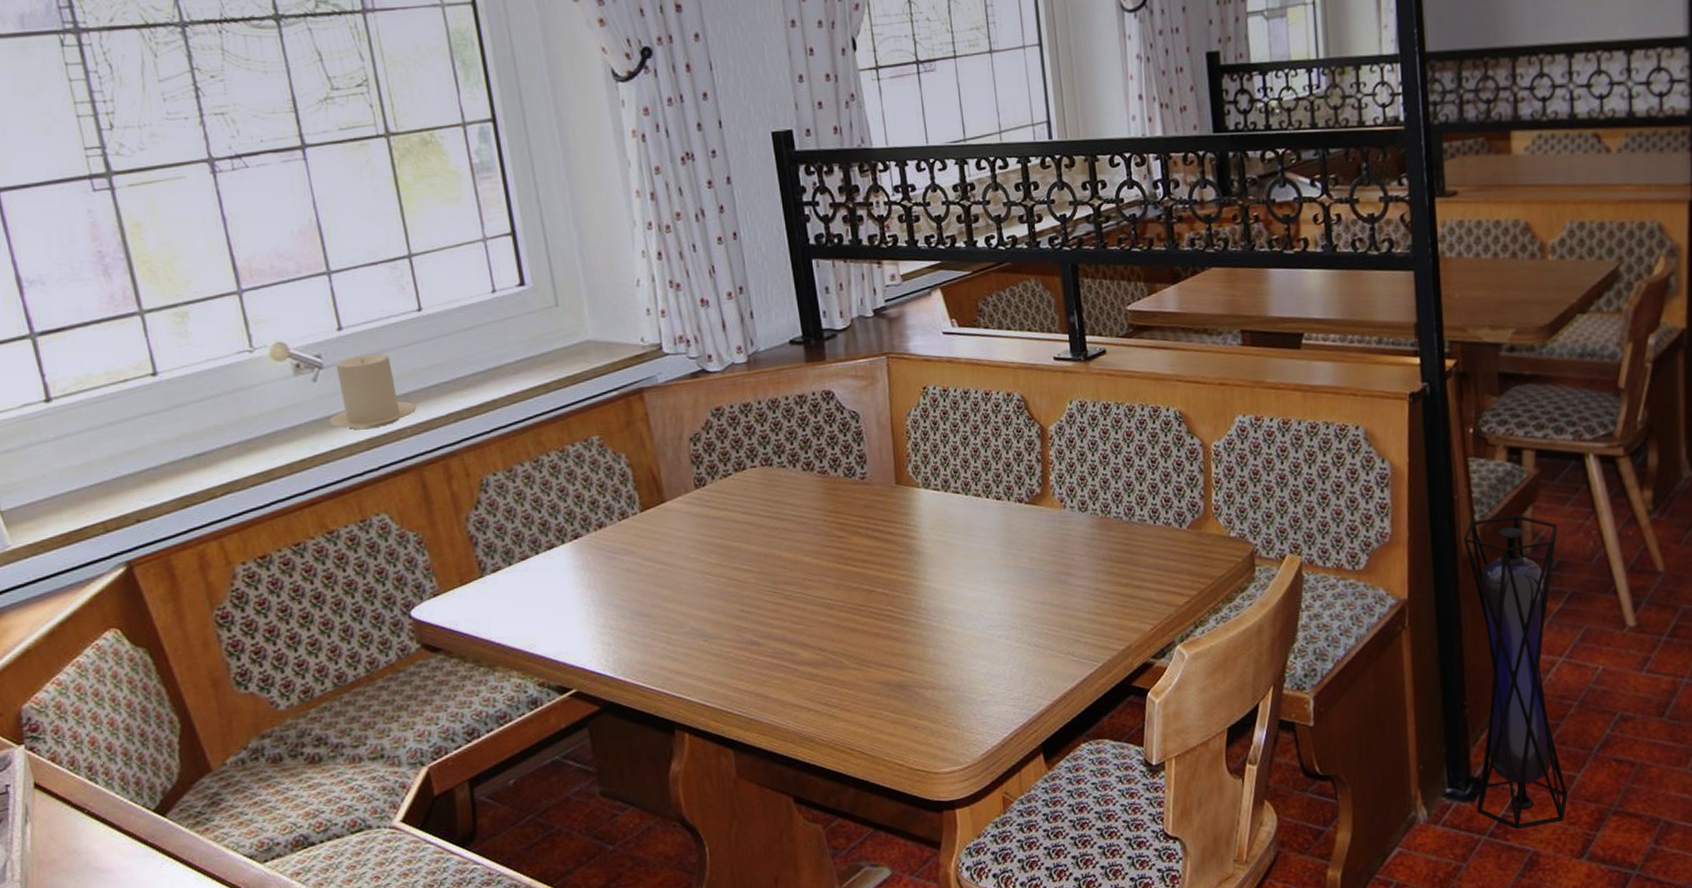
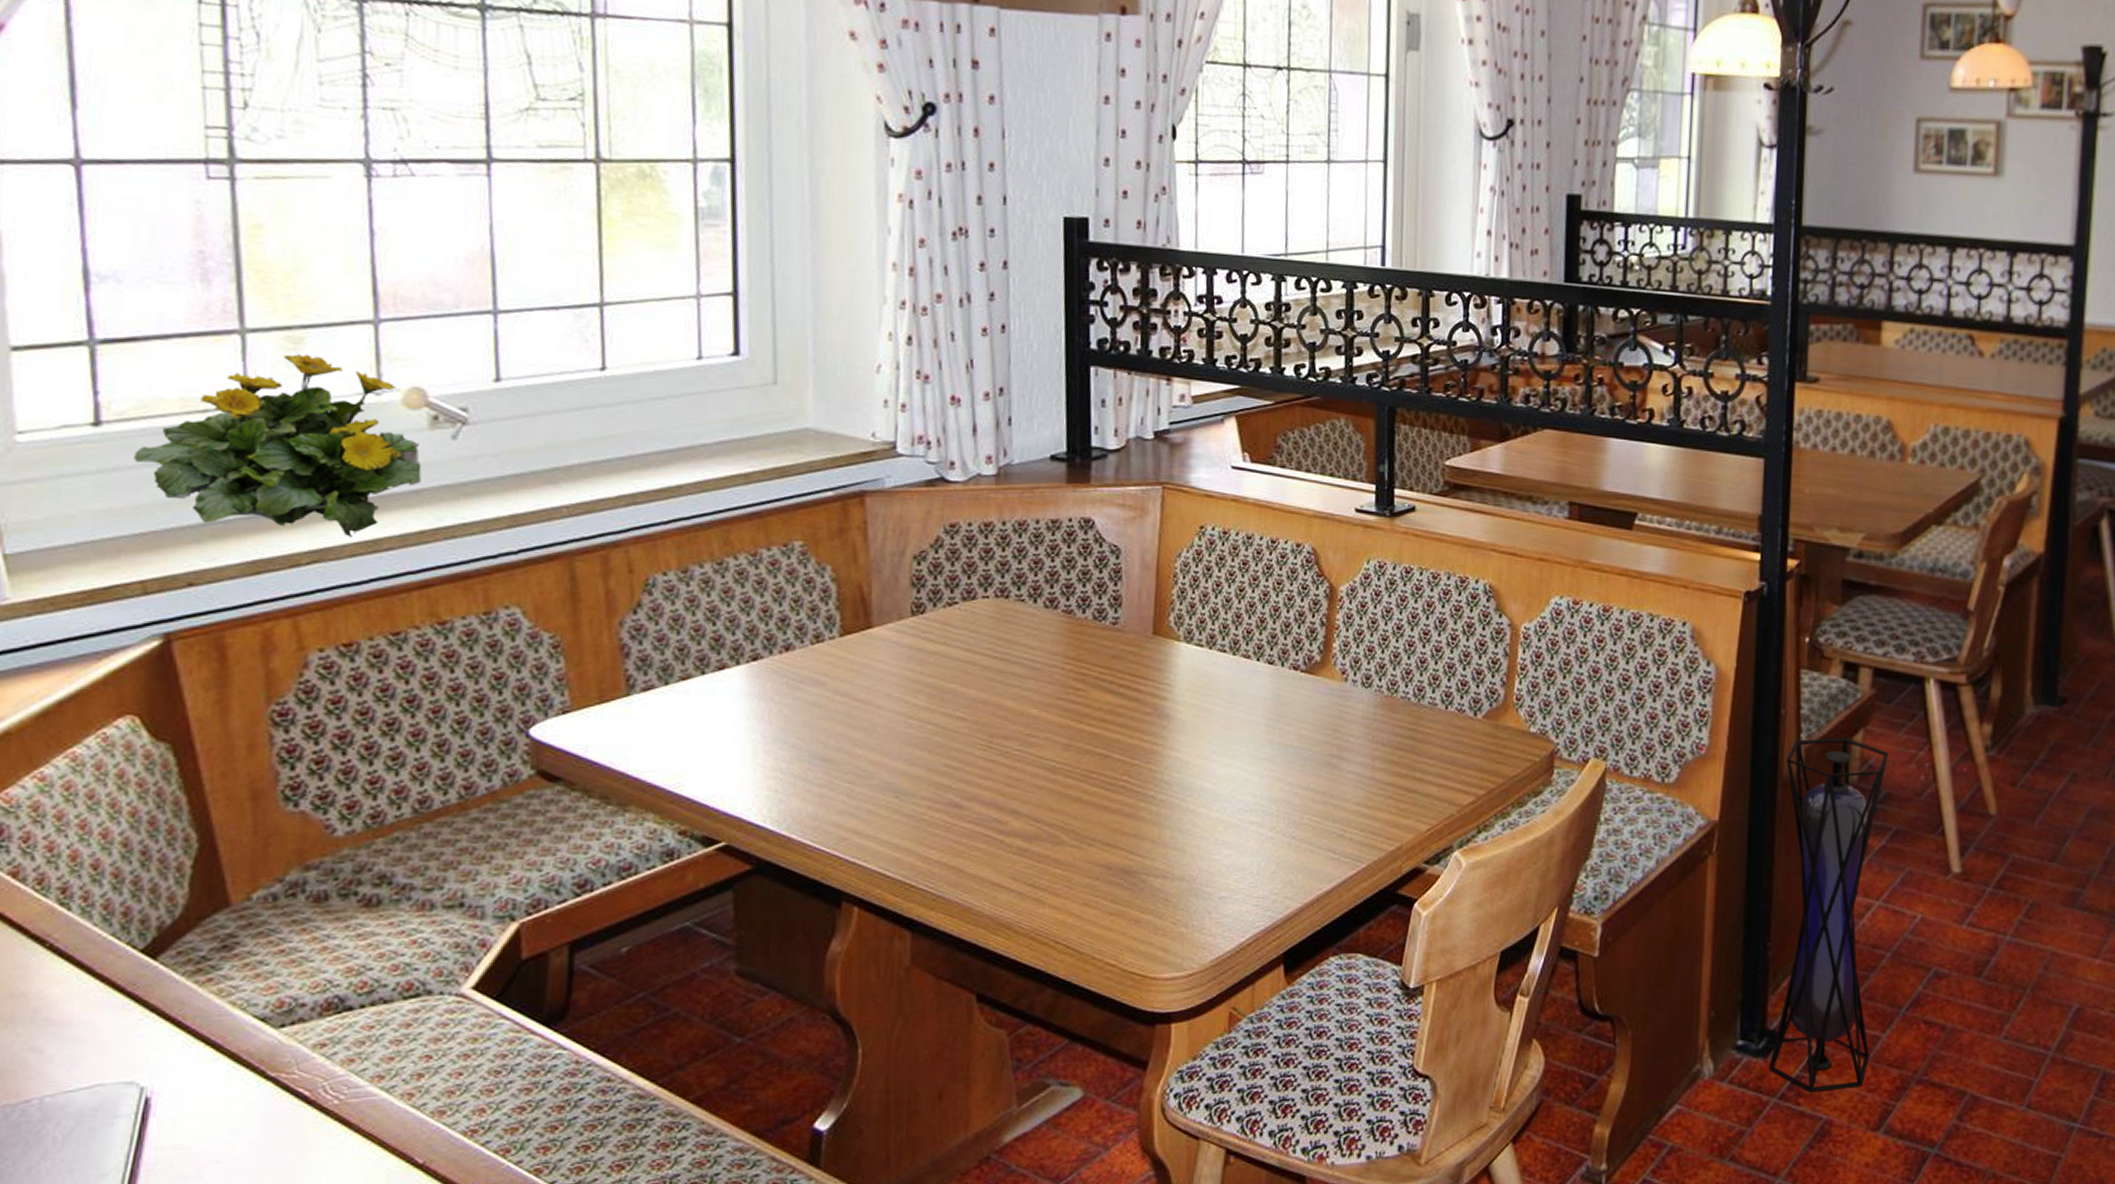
flowering plant: none [79,326,295,471] -> present [134,354,422,537]
candle: present [329,353,417,430] -> none [464,413,580,504]

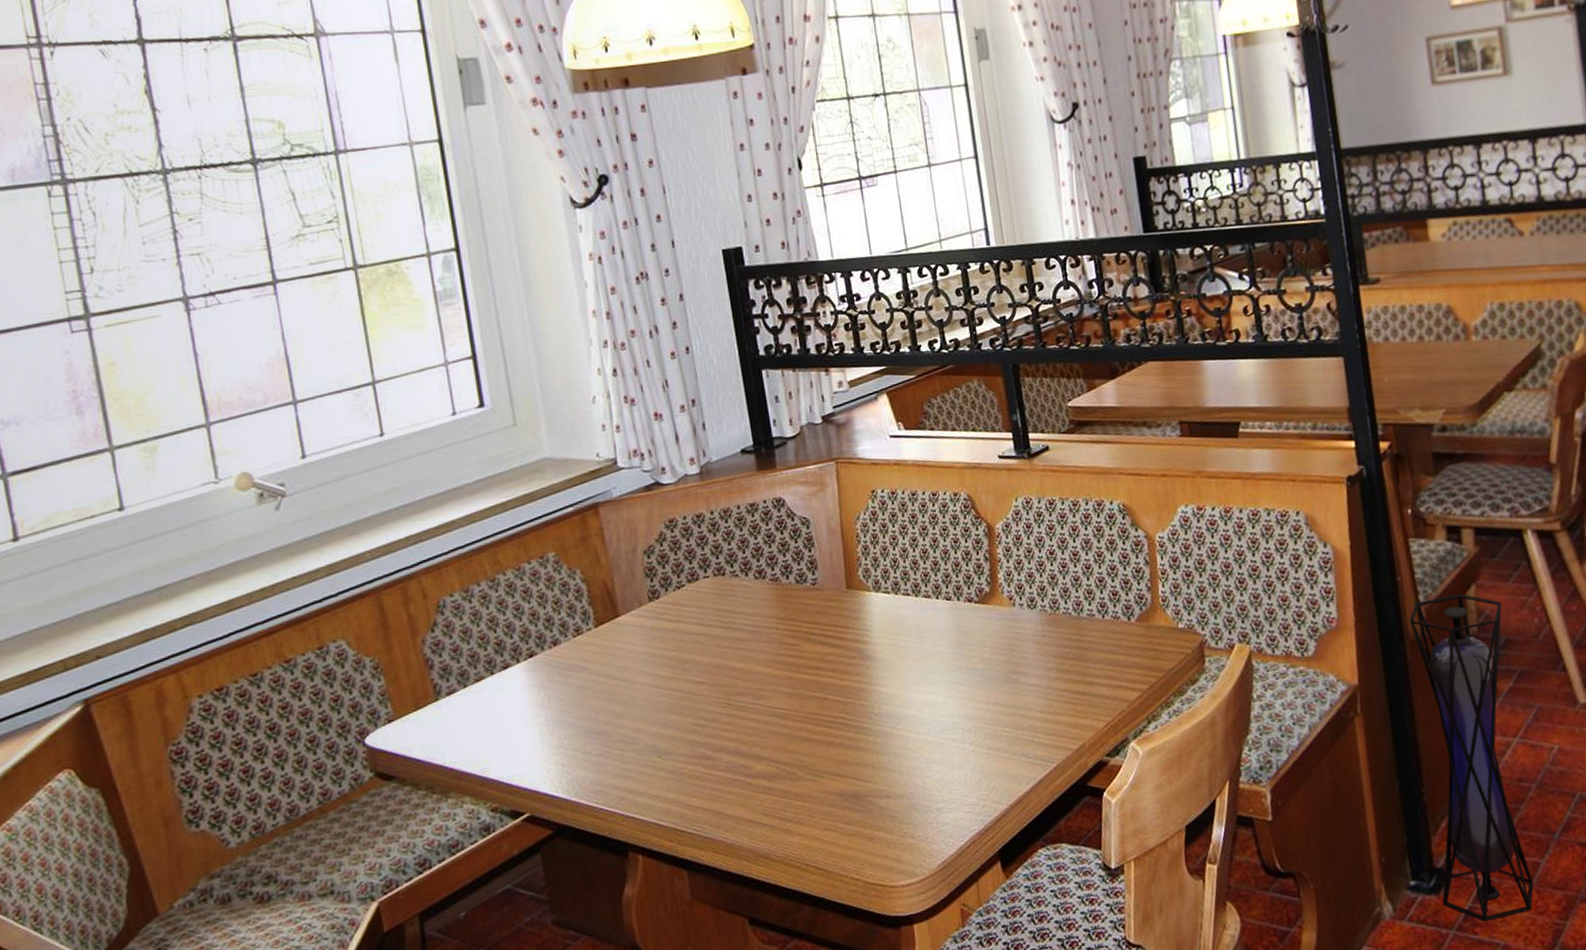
flowering plant: present [134,354,422,537] -> none [45,460,257,607]

